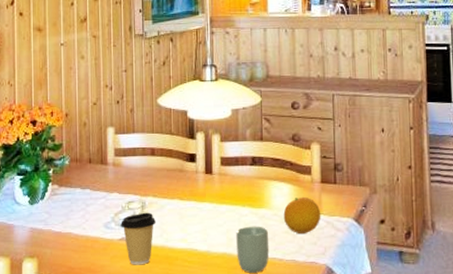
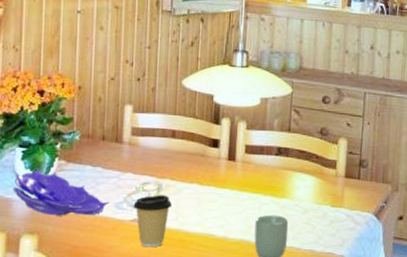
decorative bowl: none [13,194,99,239] -> present [12,168,109,216]
fruit: present [283,196,321,234] -> none [304,189,343,225]

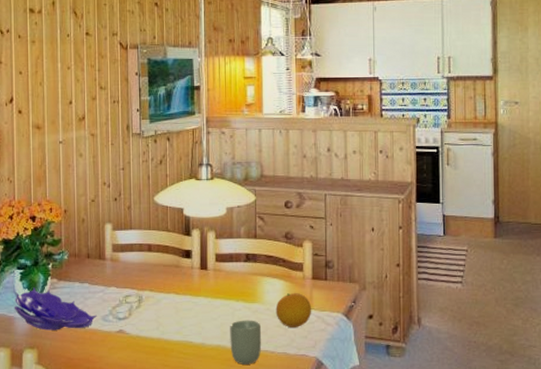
coffee cup: present [133,194,173,247] -> none [118,306,153,357]
fruit: none [304,189,343,225] -> present [275,292,312,327]

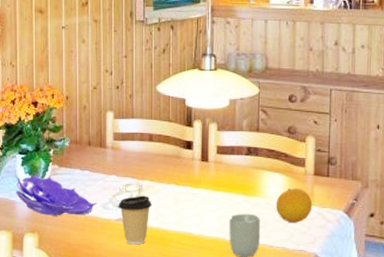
coffee cup: none [118,306,153,357] -> present [118,195,153,245]

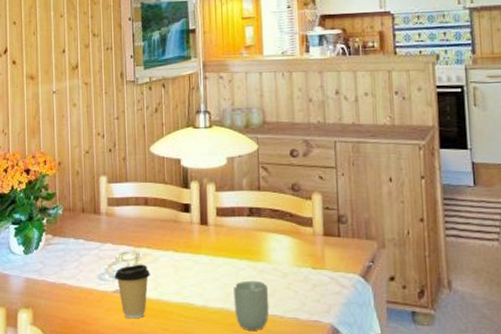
decorative bowl: present [15,173,97,216] -> none [9,243,93,289]
fruit: present [276,187,313,223] -> none [283,250,325,290]

